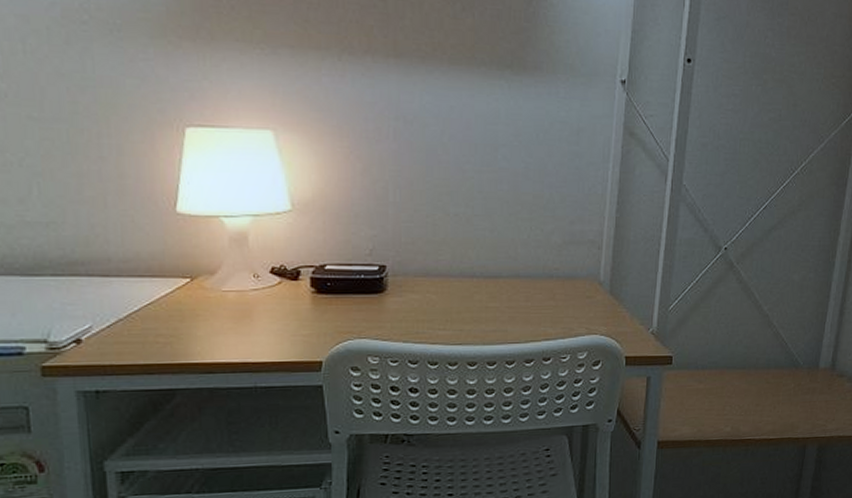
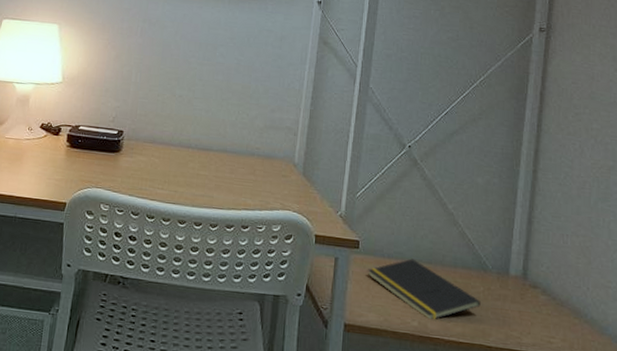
notepad: none [680,366,791,423] -> present [367,258,481,320]

